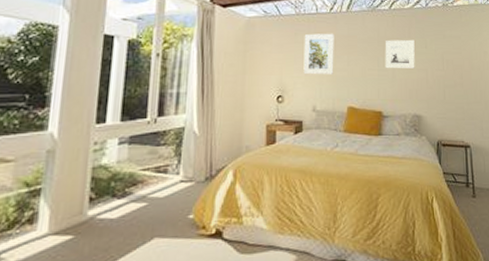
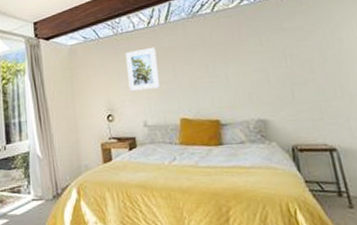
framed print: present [385,39,415,69] -> none [213,39,252,75]

